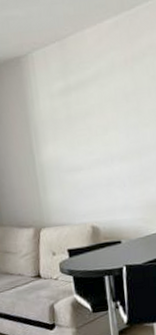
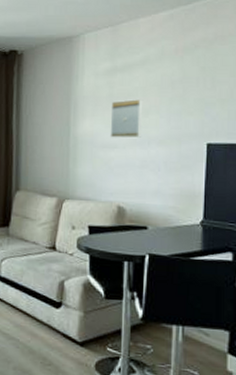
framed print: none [70,117,104,161] -> present [110,99,142,138]

